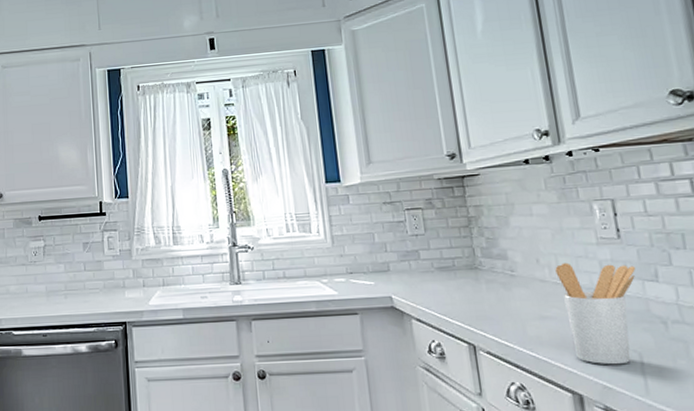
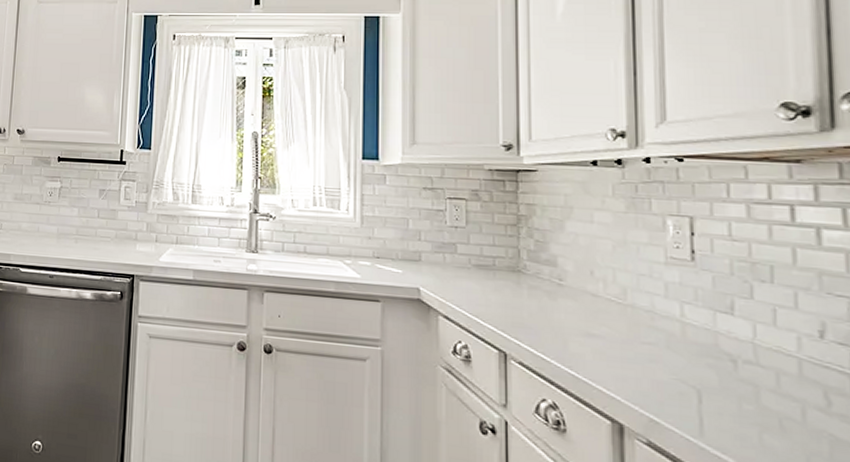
utensil holder: present [555,262,635,365] -> none [611,279,707,400]

